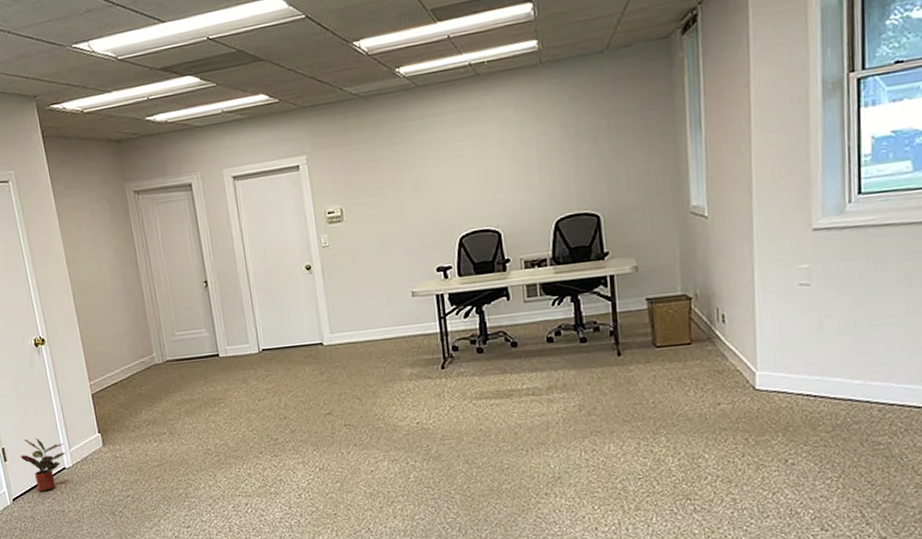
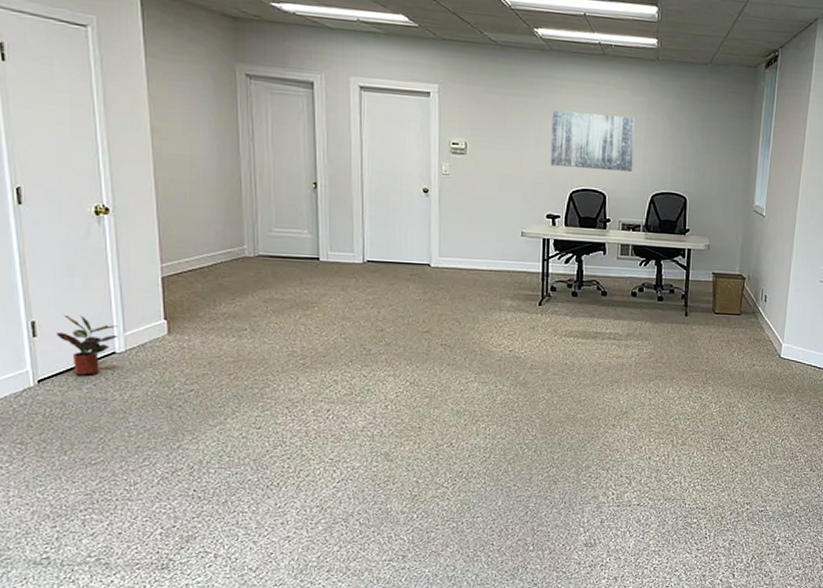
wall art: none [427,136,528,214] -> present [550,110,635,172]

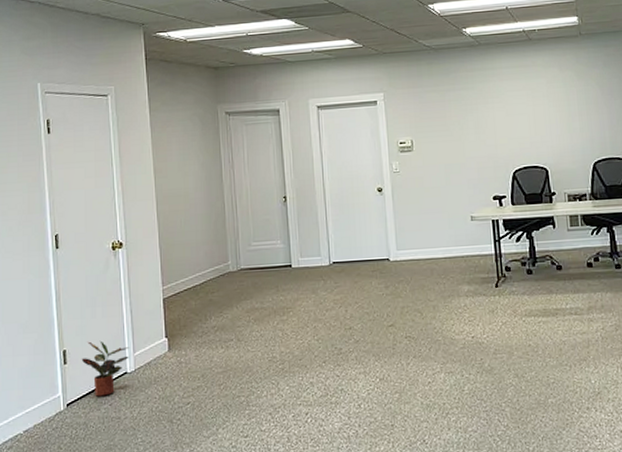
wall art: present [550,110,635,172] -> none [487,91,571,150]

